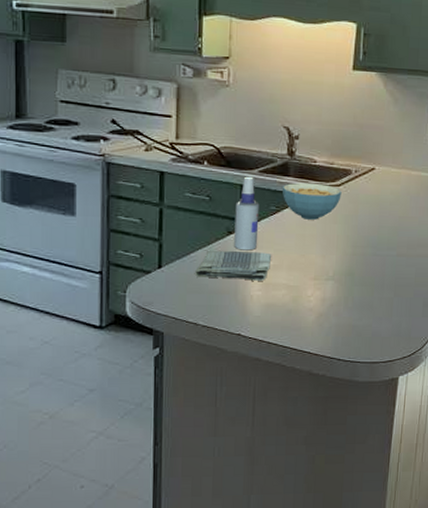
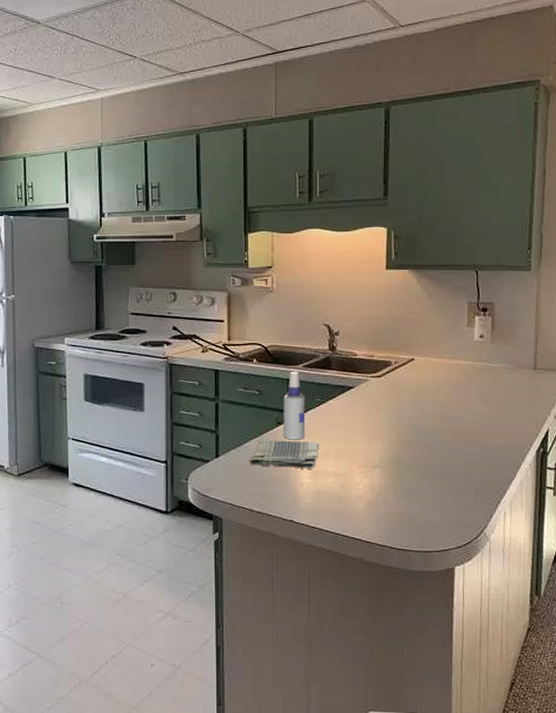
cereal bowl: present [282,182,342,220] -> none [325,375,383,410]

